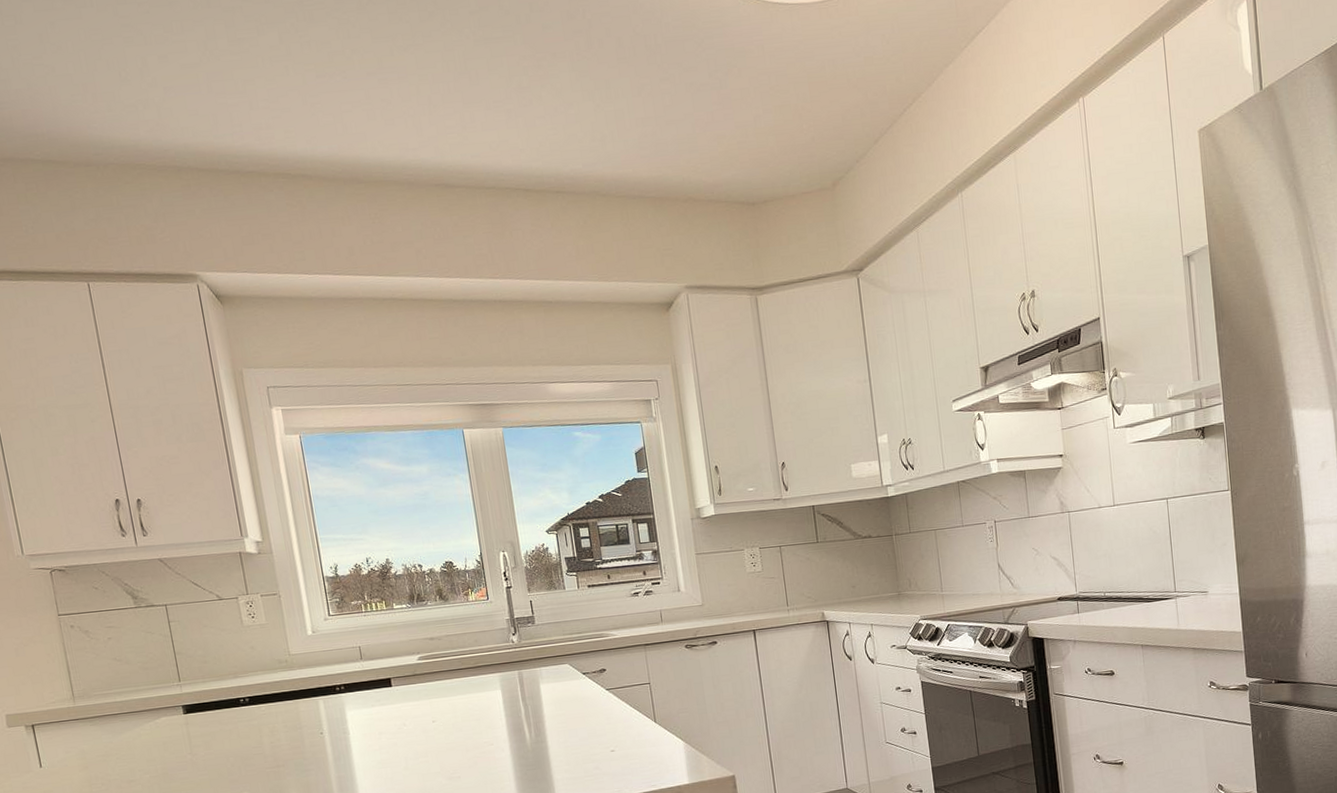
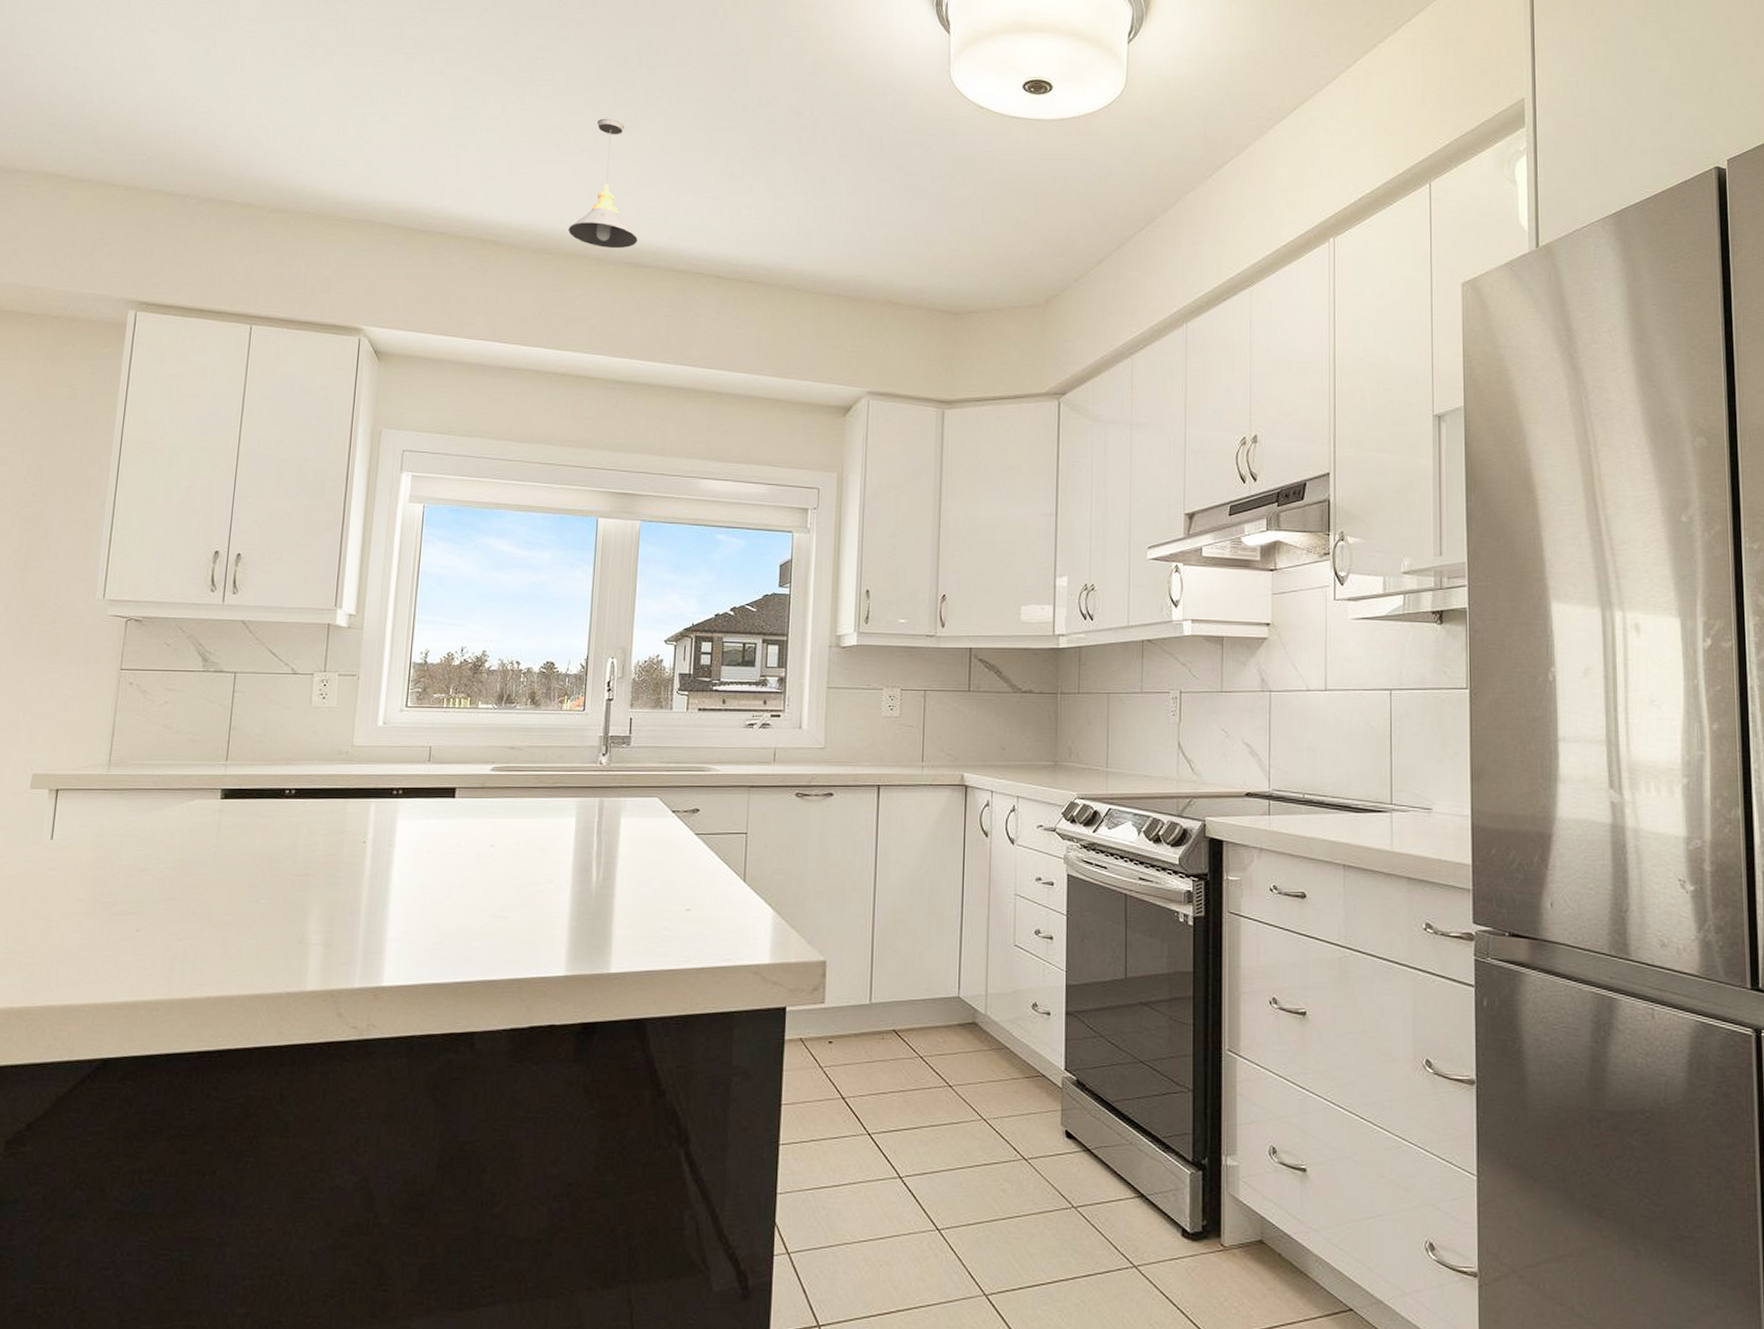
pendant light: none [373,38,443,172] -> present [568,118,638,249]

